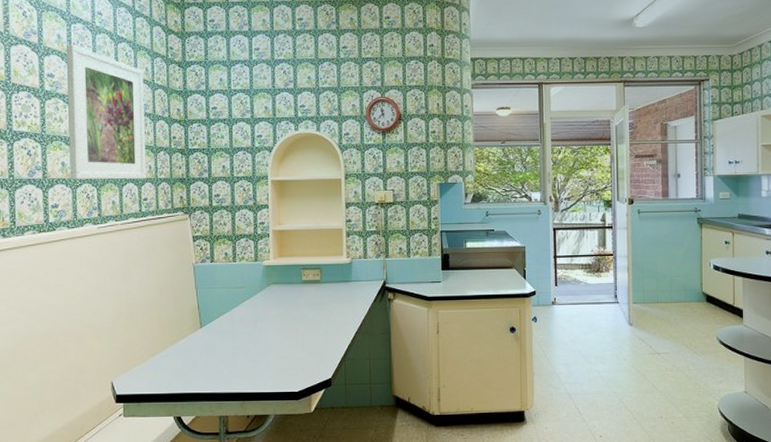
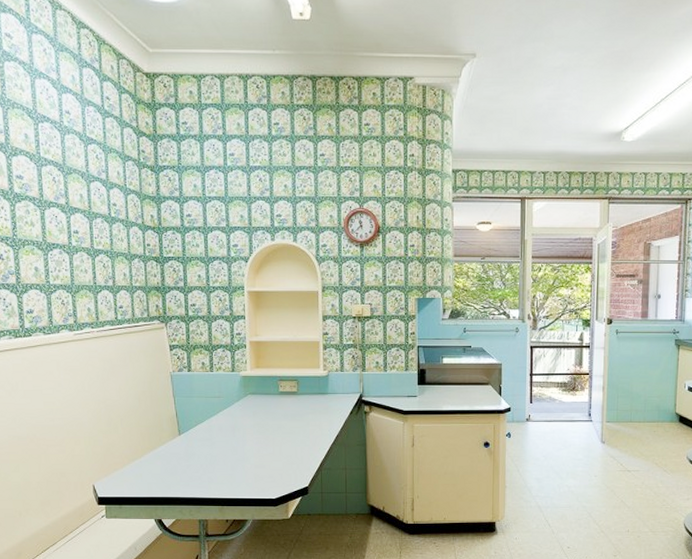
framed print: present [66,45,147,180] -> none [34,145,122,287]

